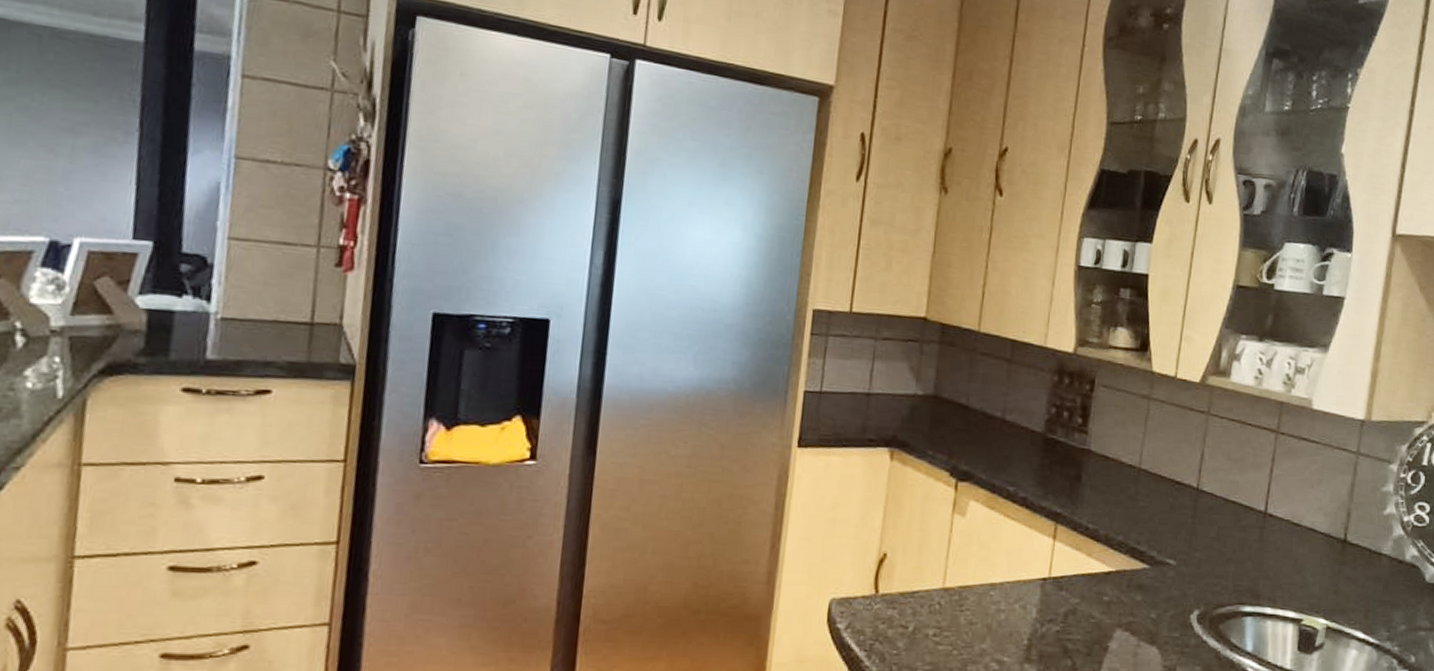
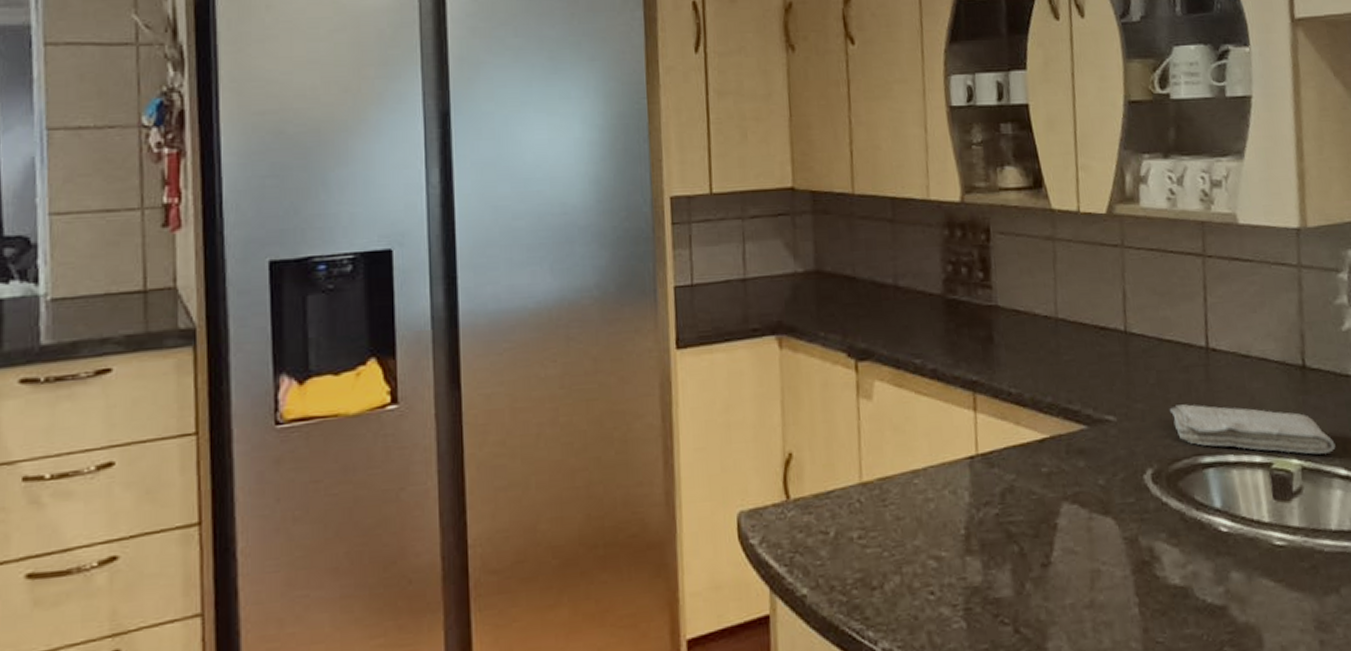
washcloth: none [1223,558,1359,618] -> present [1169,404,1336,455]

